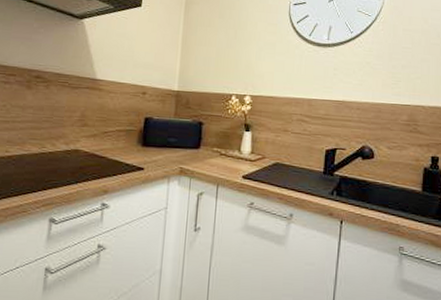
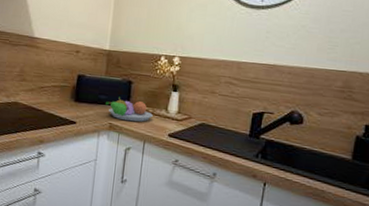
fruit bowl: none [174,139,226,165] -> present [105,97,153,122]

